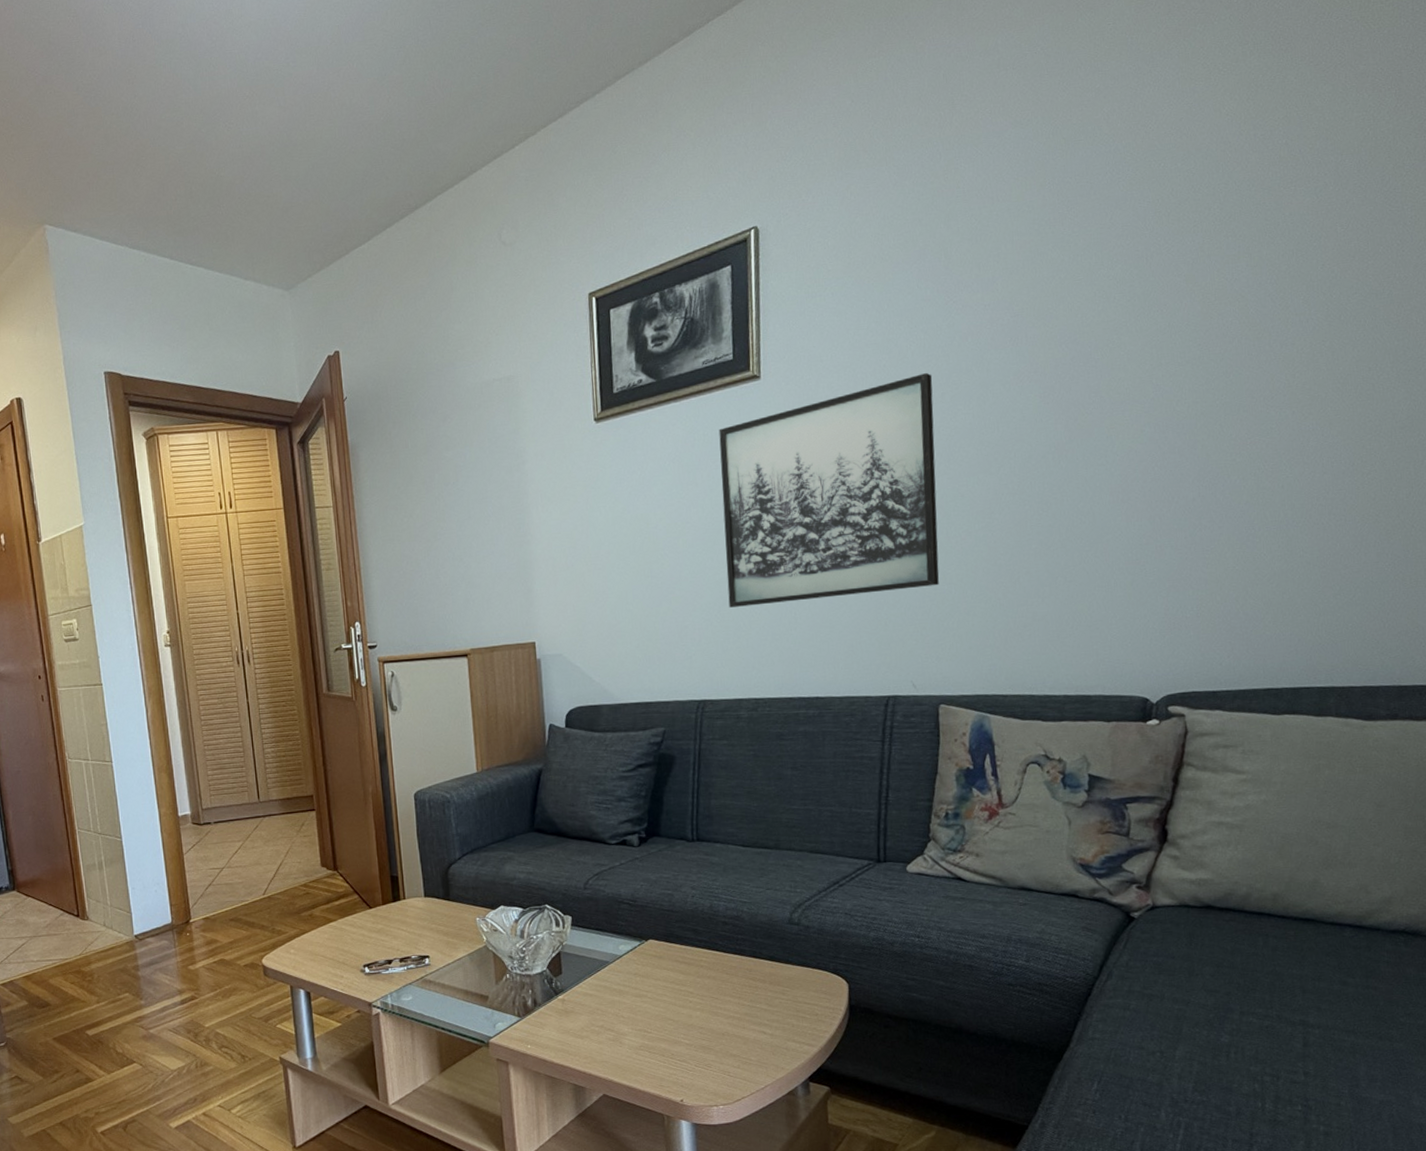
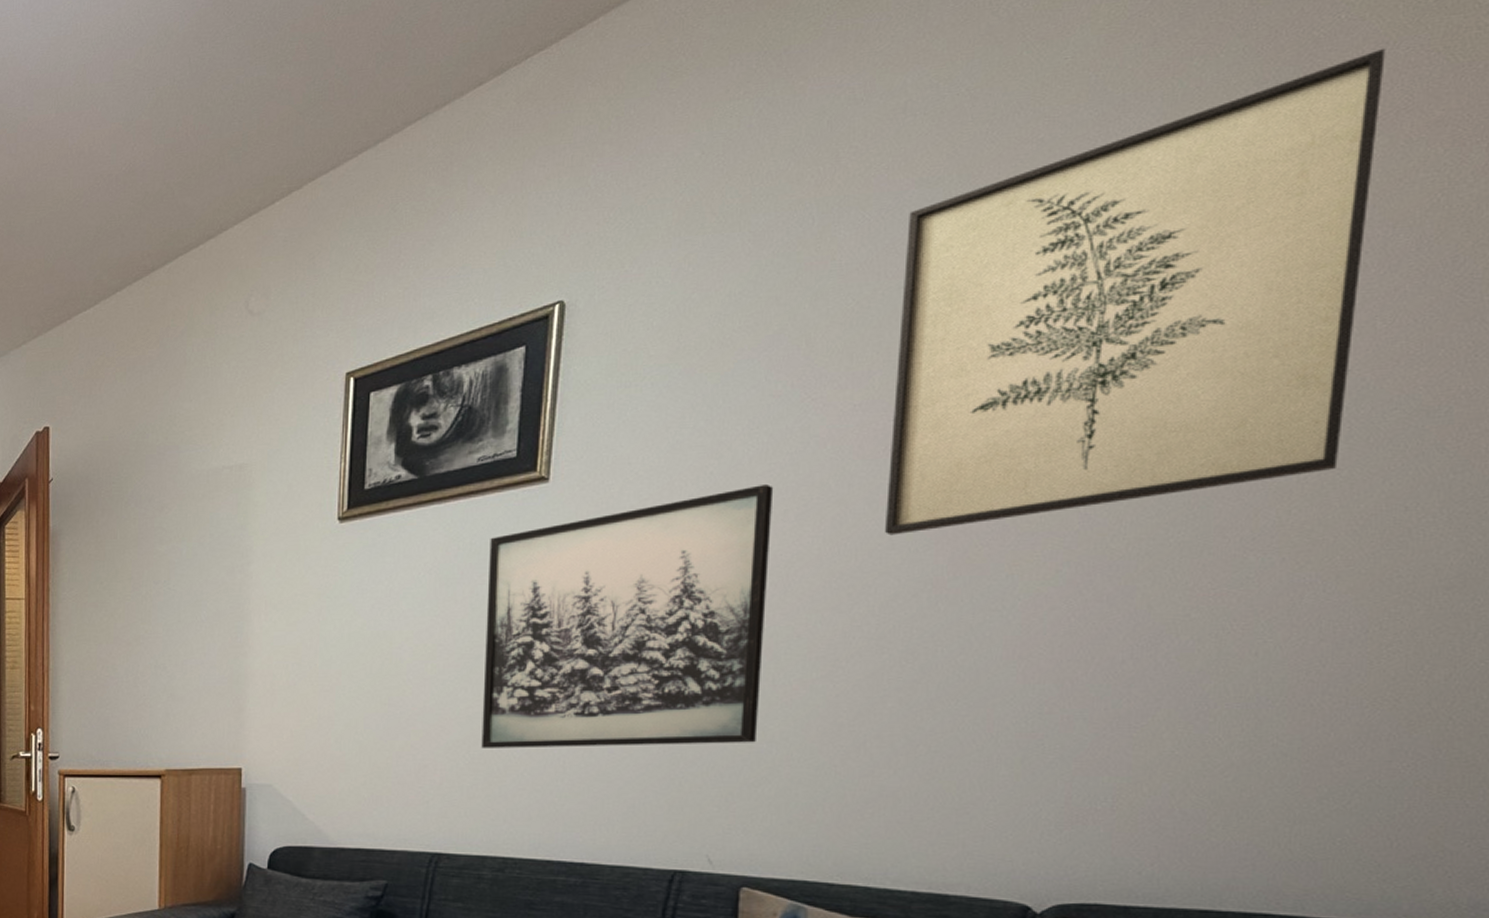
wall art: none [1010,18,1324,410] -> present [885,49,1386,536]

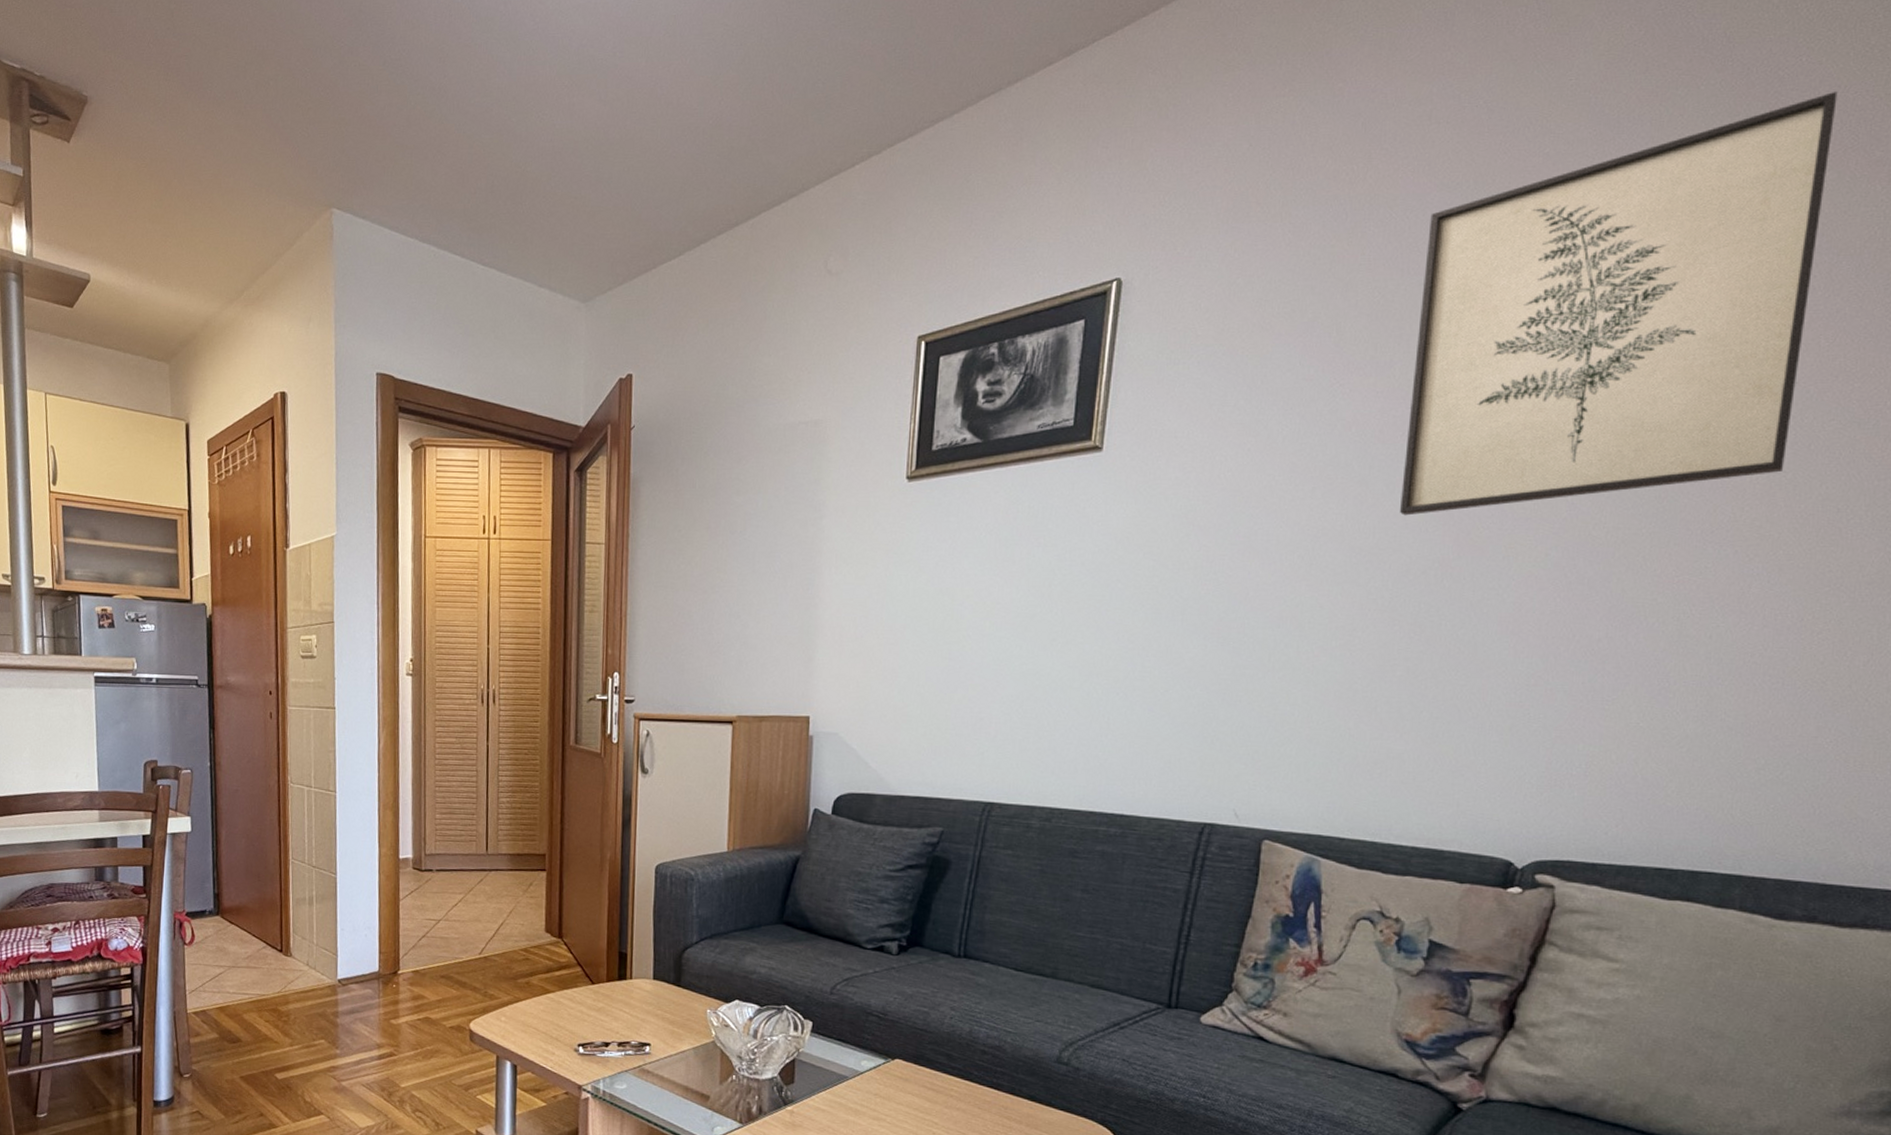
wall art: present [481,483,774,748] -> none [1033,462,1304,706]

